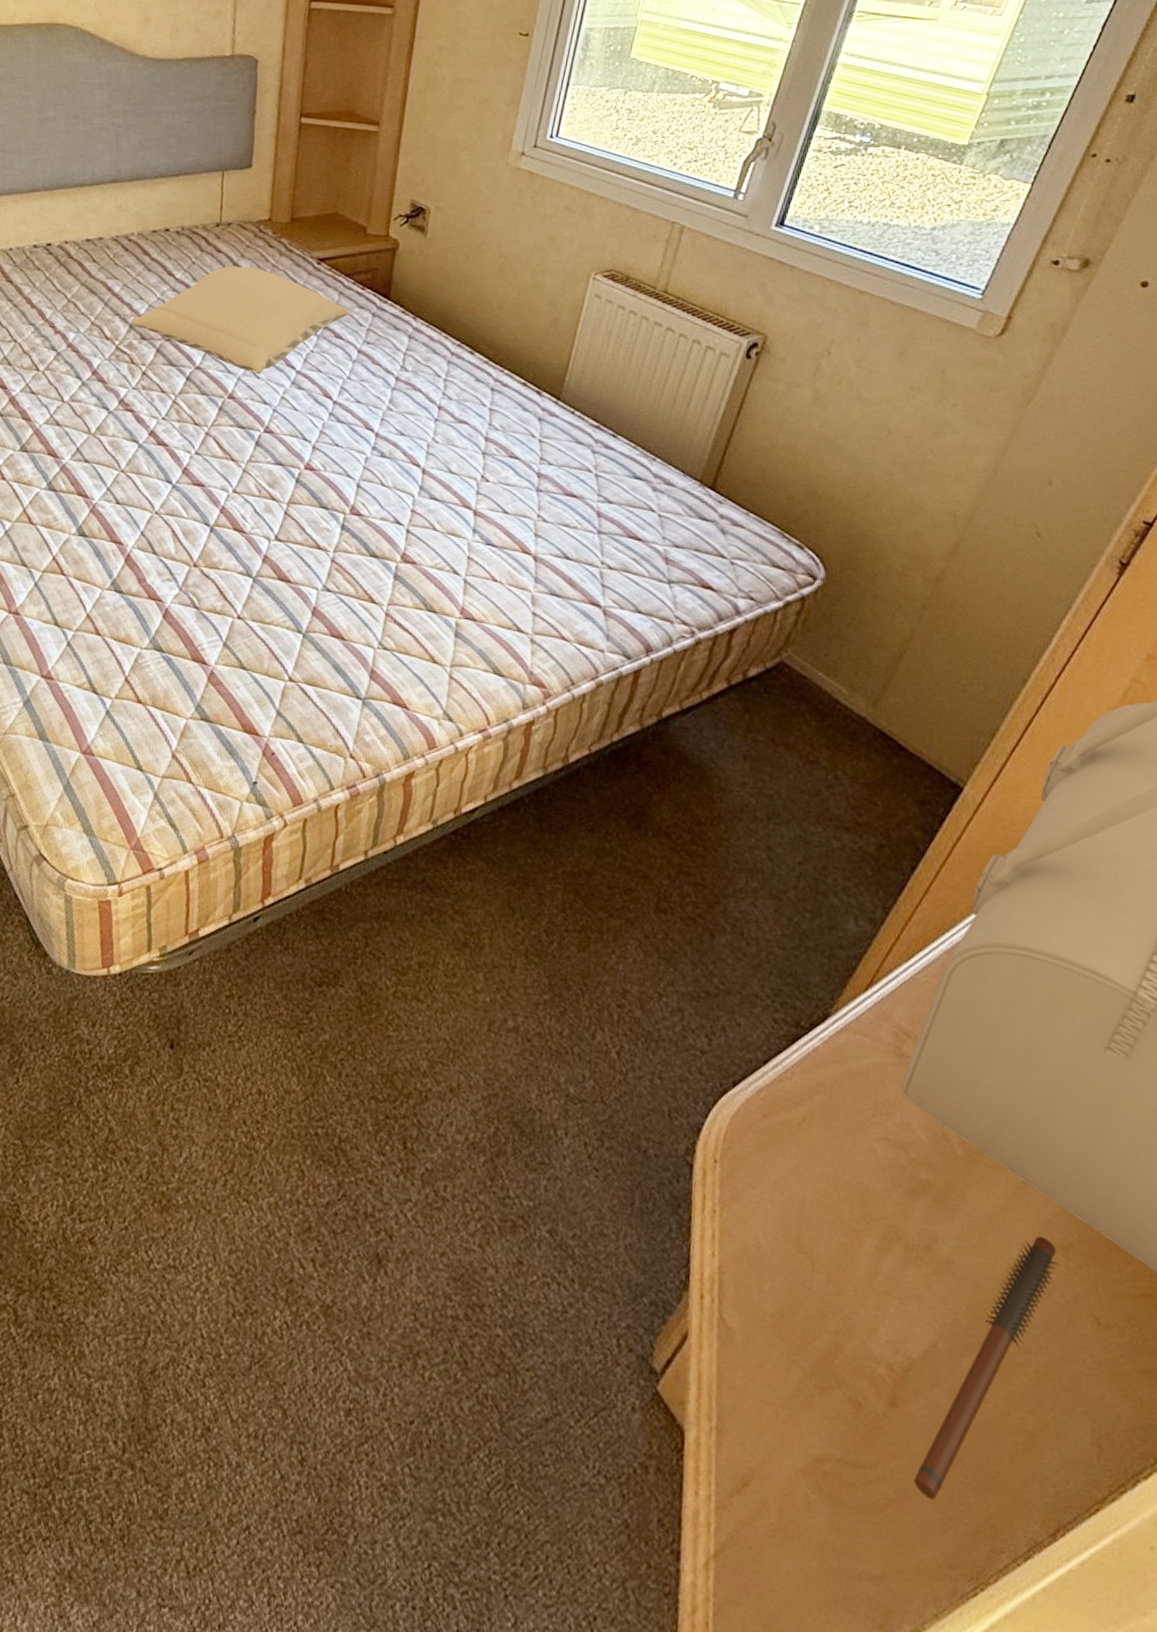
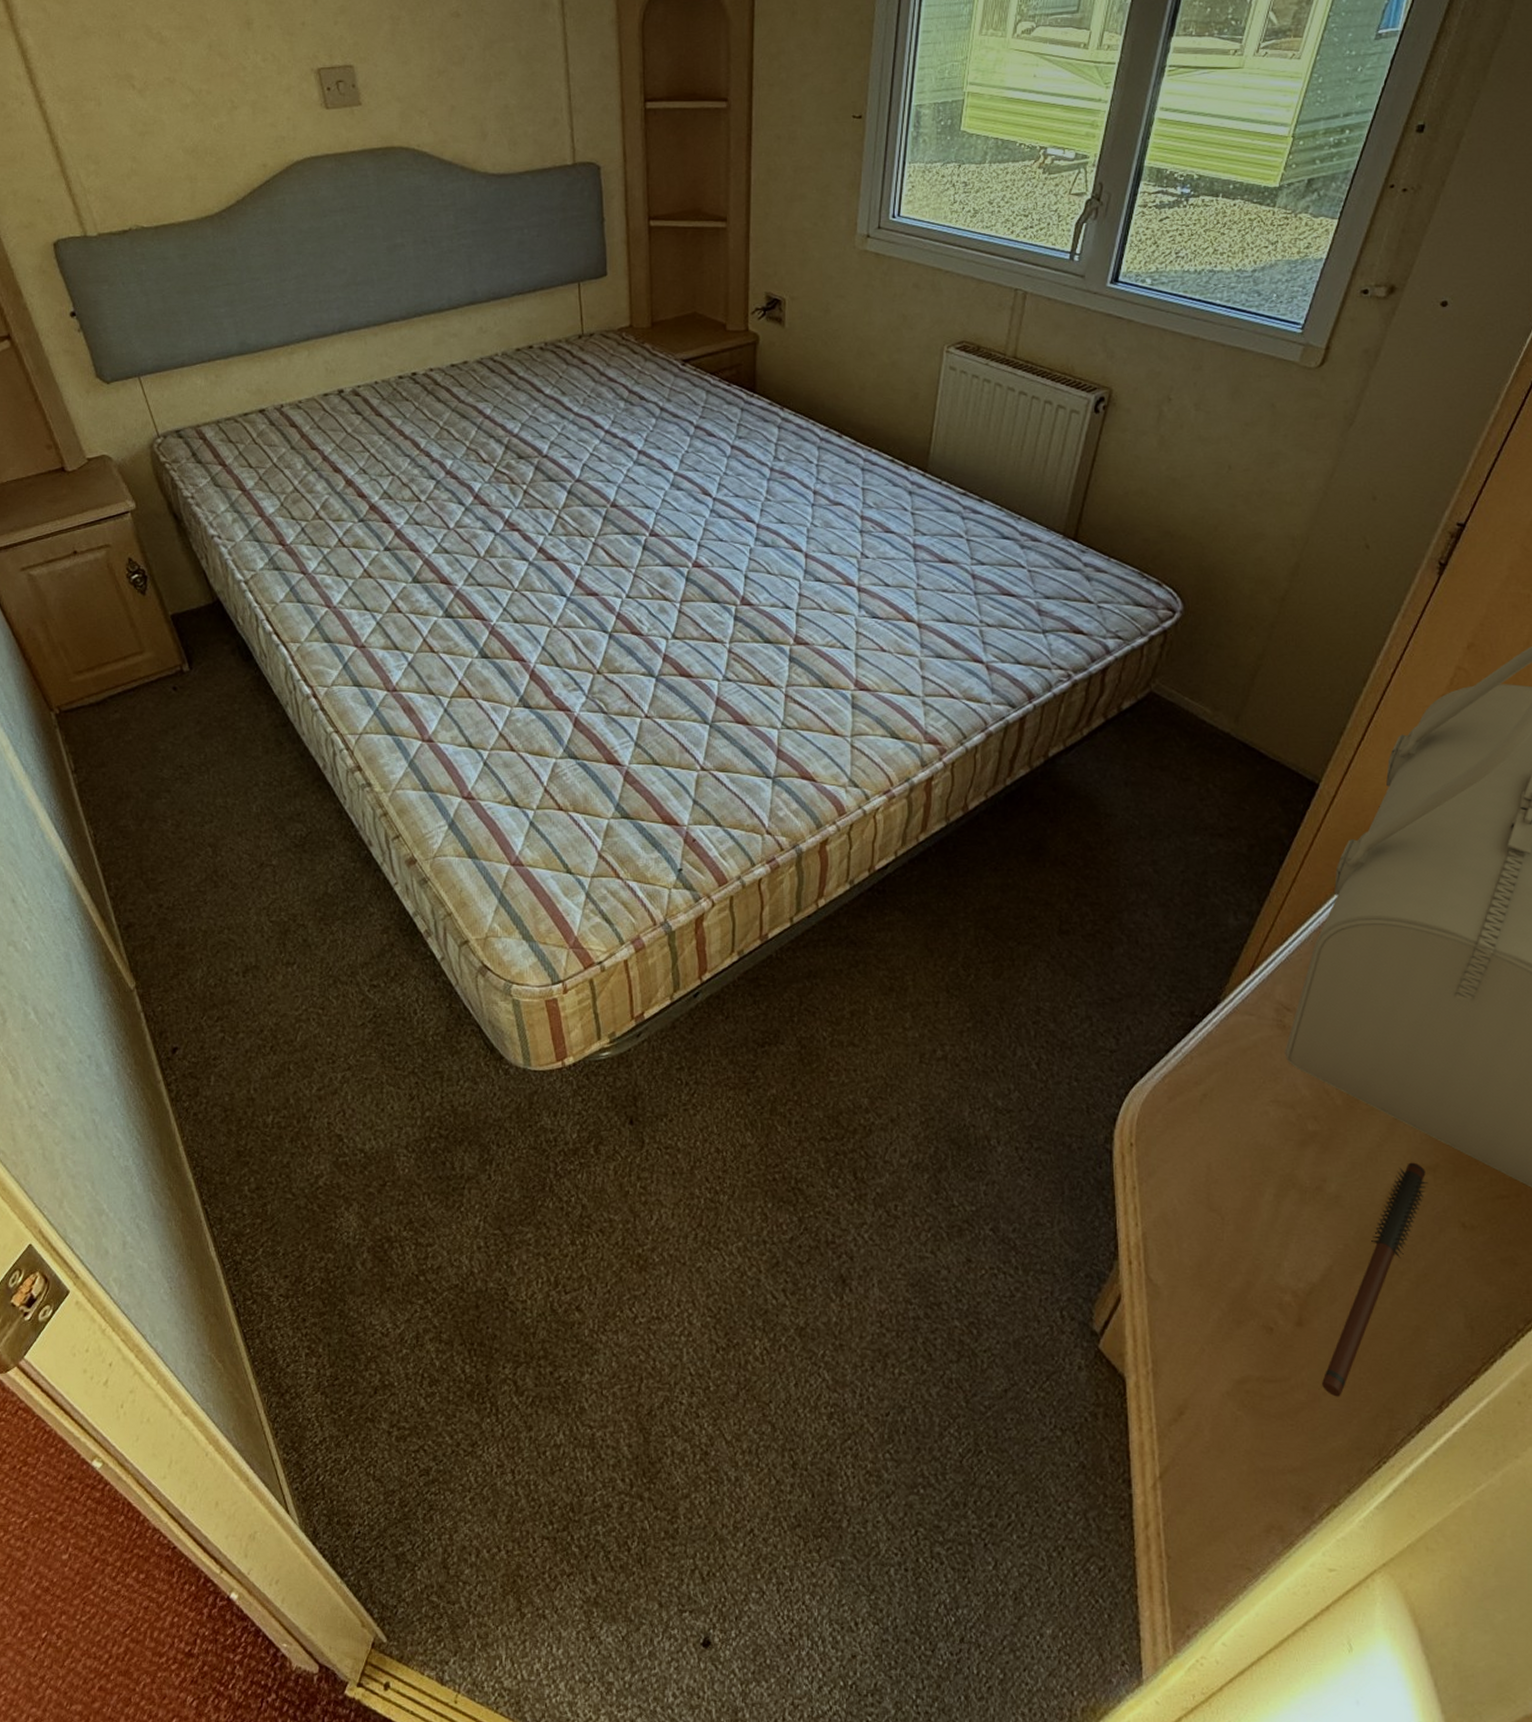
pillow: present [131,265,349,375] -> none [506,375,718,481]

